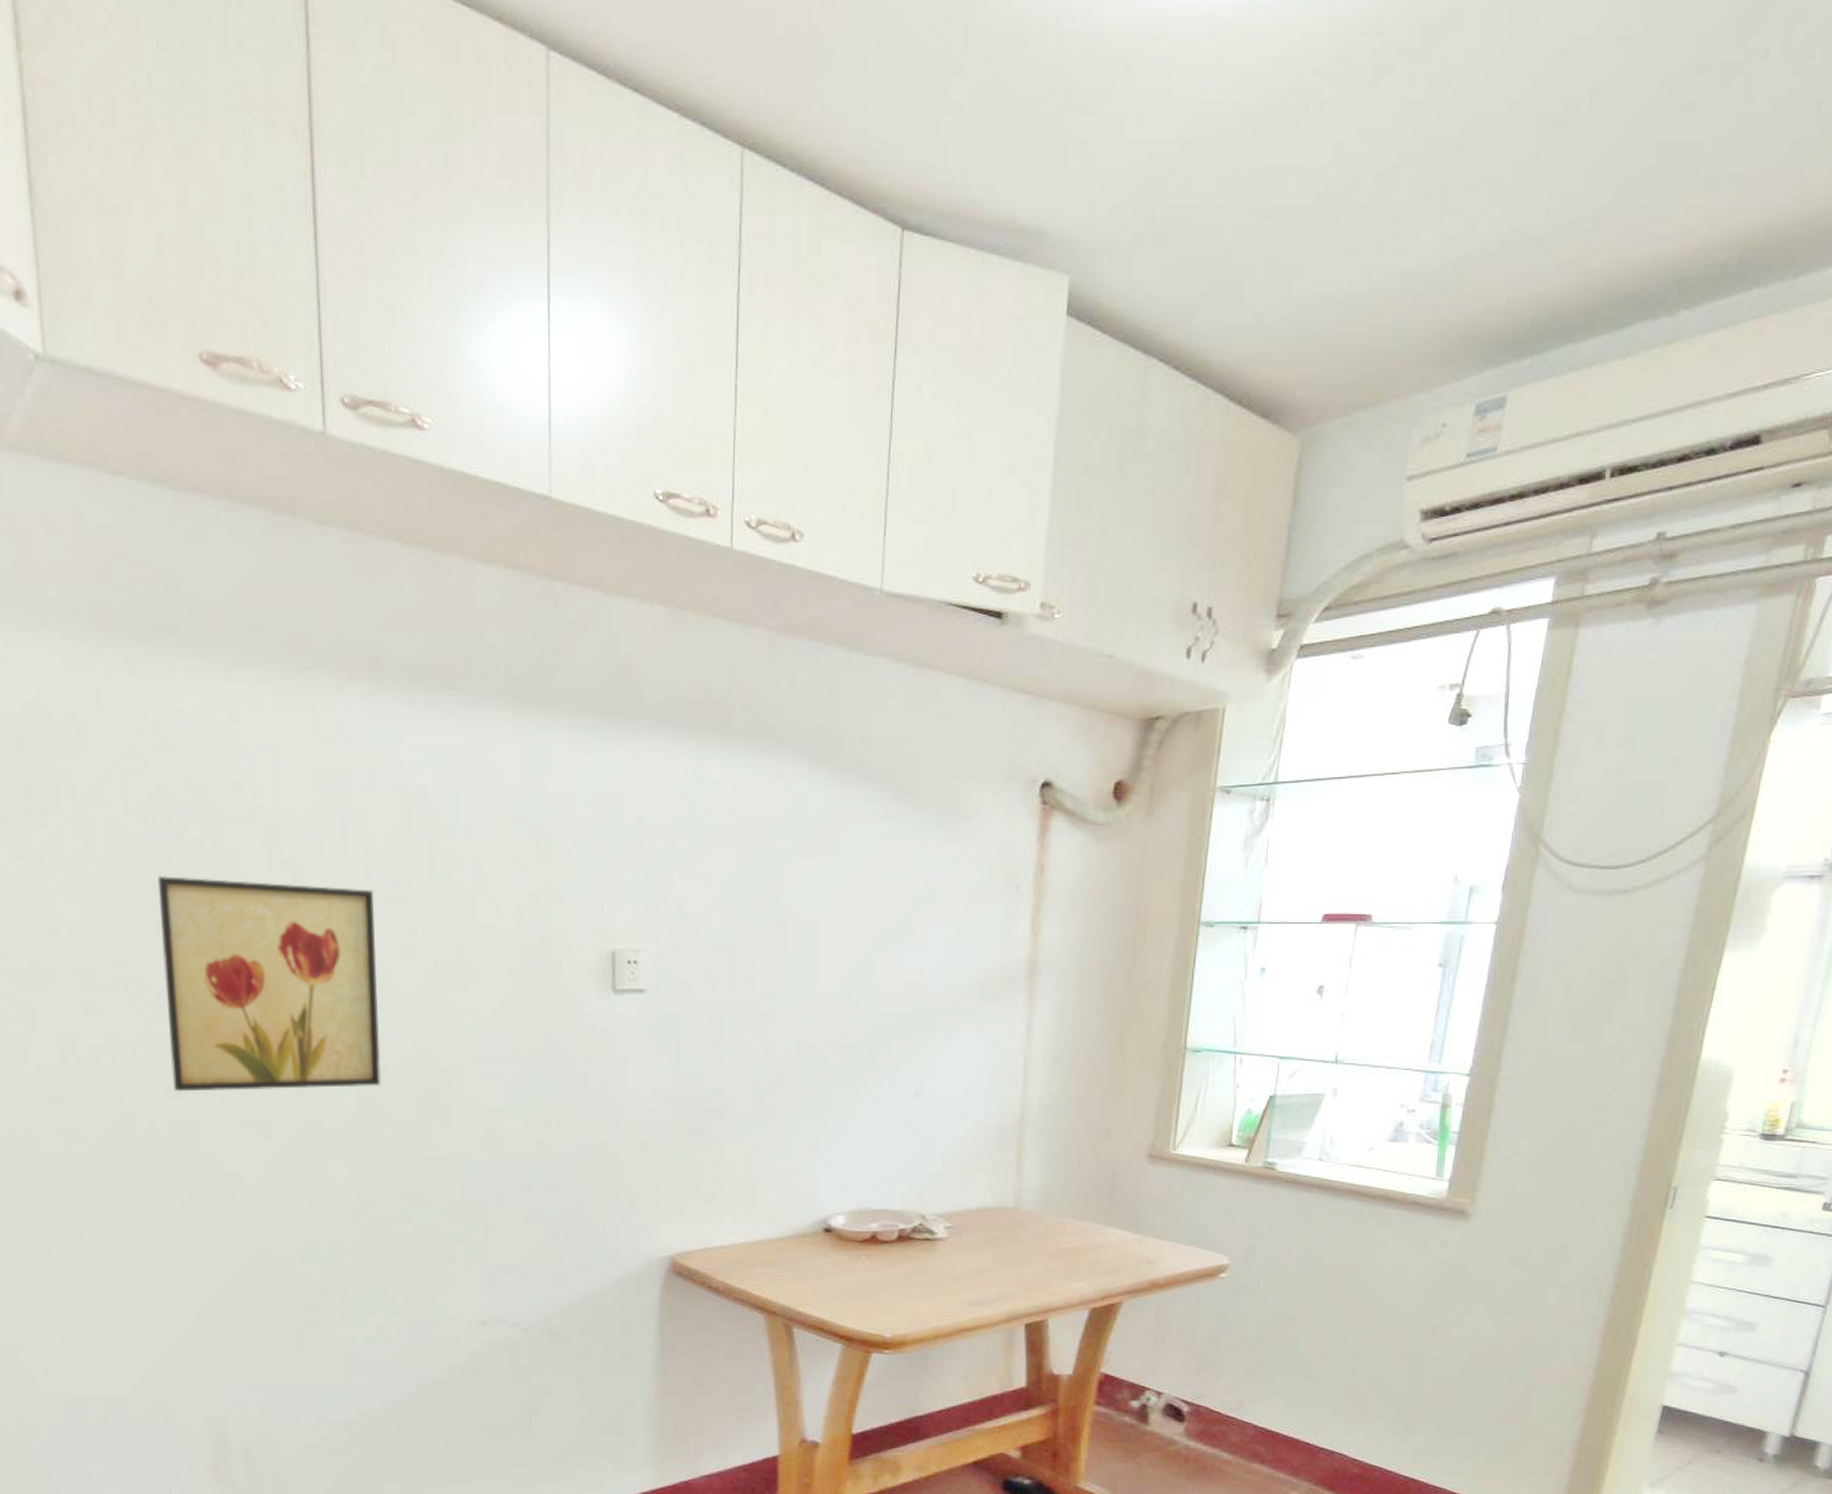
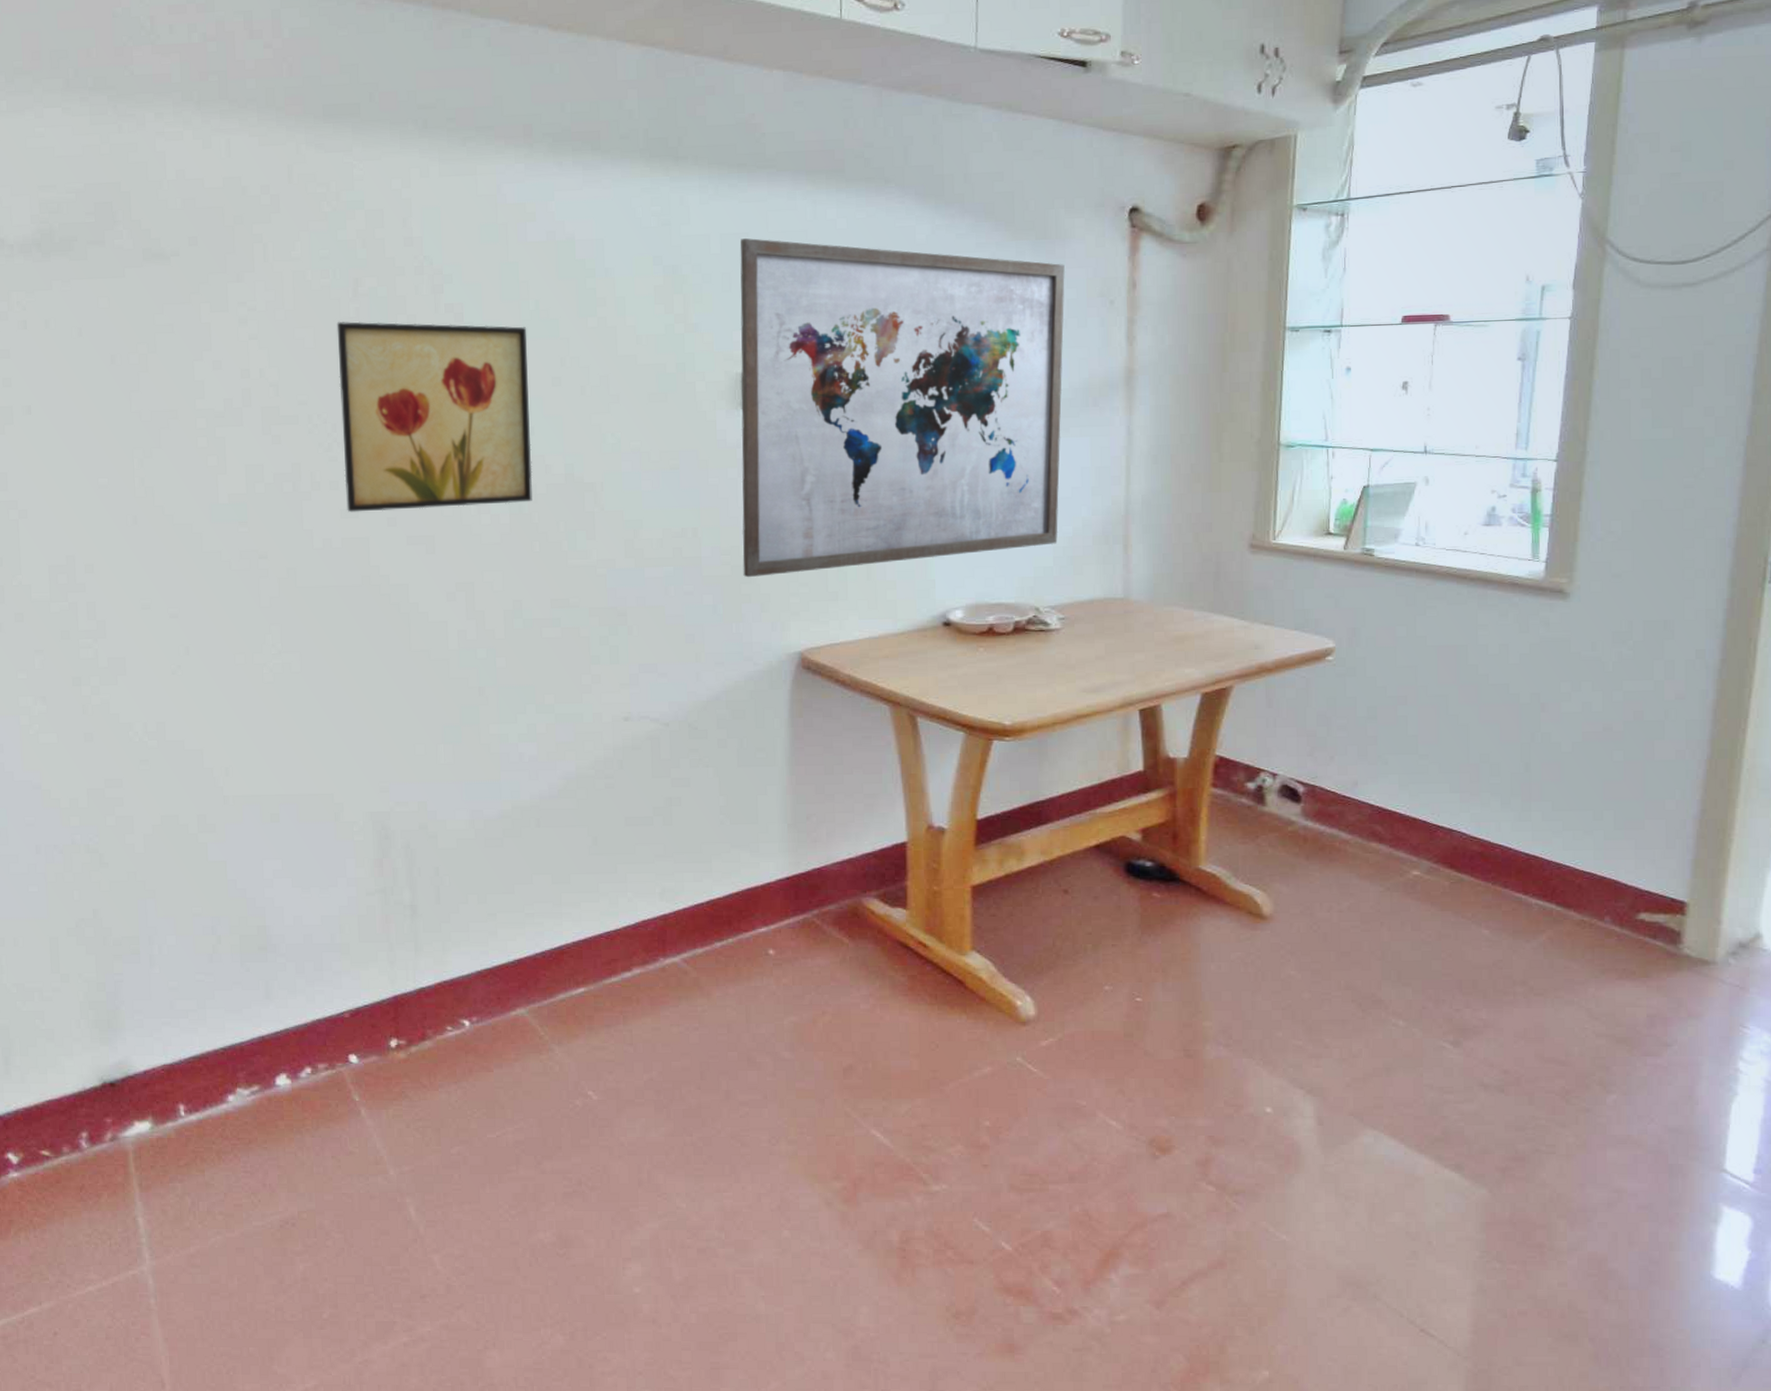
wall art: none [611,799,968,1176] -> present [740,238,1065,578]

